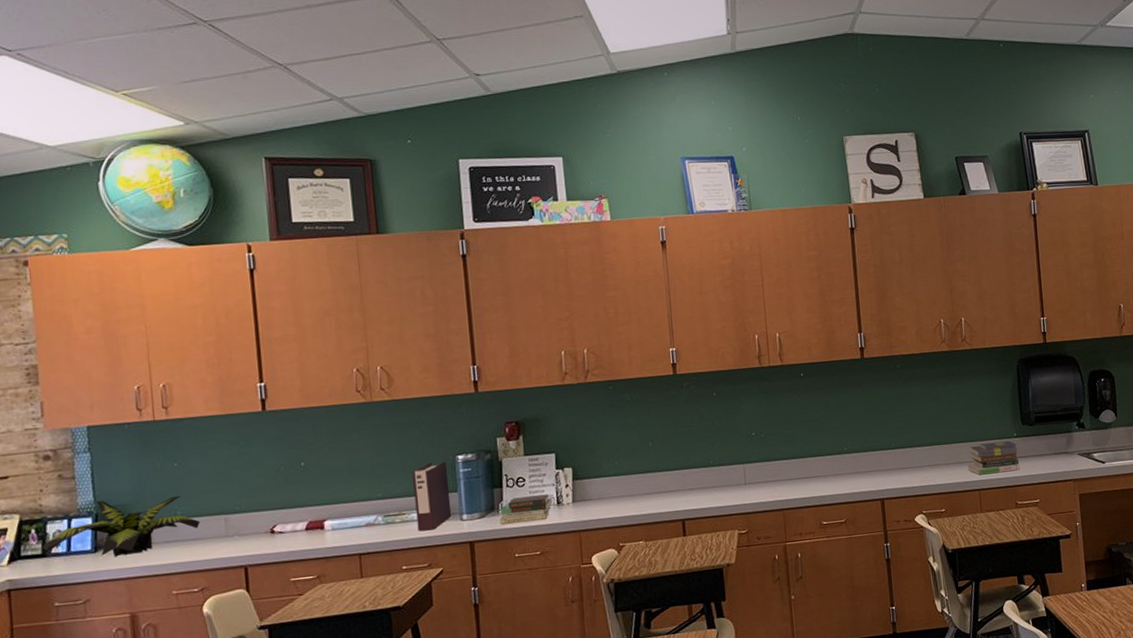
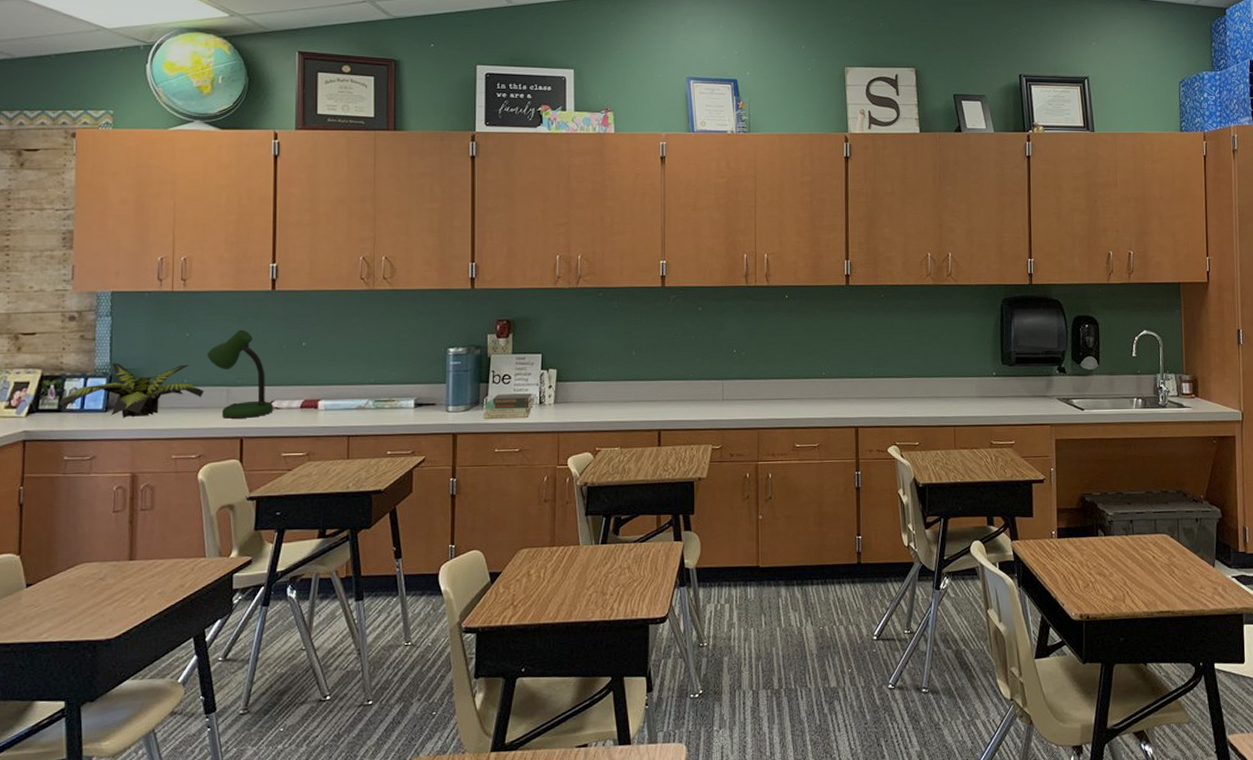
desk lamp: none [198,454,277,548] -> present [207,329,274,419]
binder: present [412,461,452,532] -> none [405,352,439,419]
books: present [968,440,1019,475] -> none [944,379,997,411]

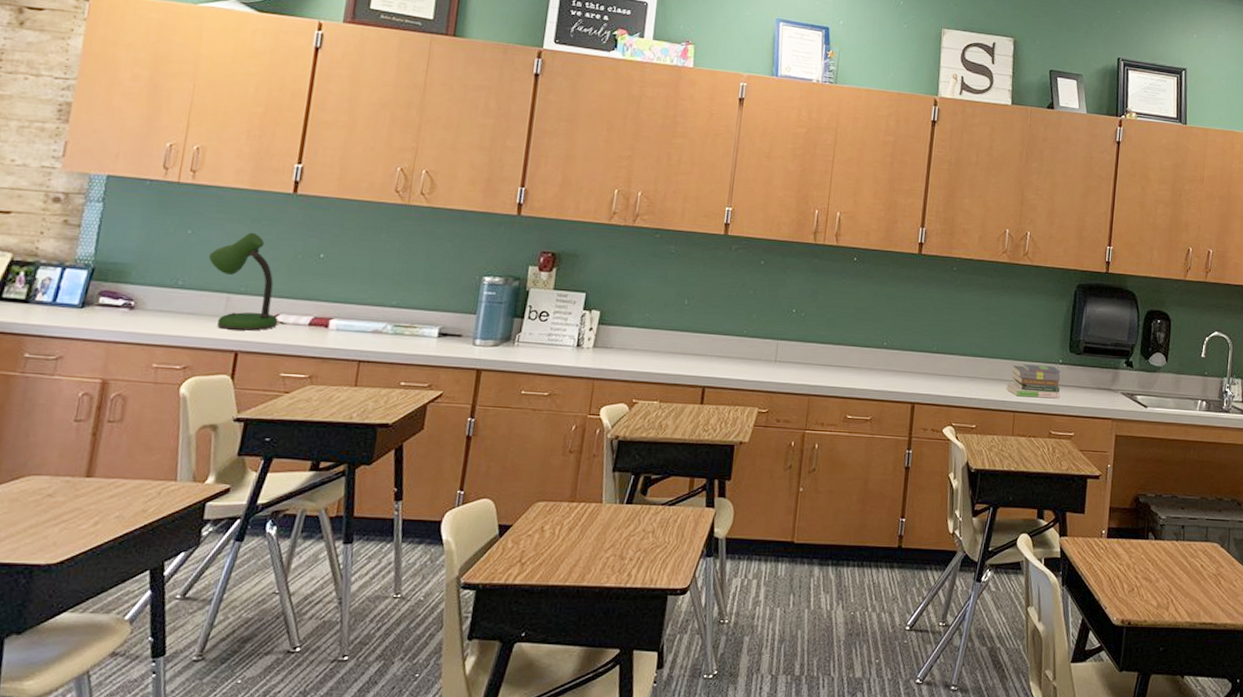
plant: present [58,363,205,418] -> none [26,255,201,318]
books: present [483,393,536,419] -> none [513,331,573,360]
books: none [944,379,997,411] -> present [1006,364,1061,399]

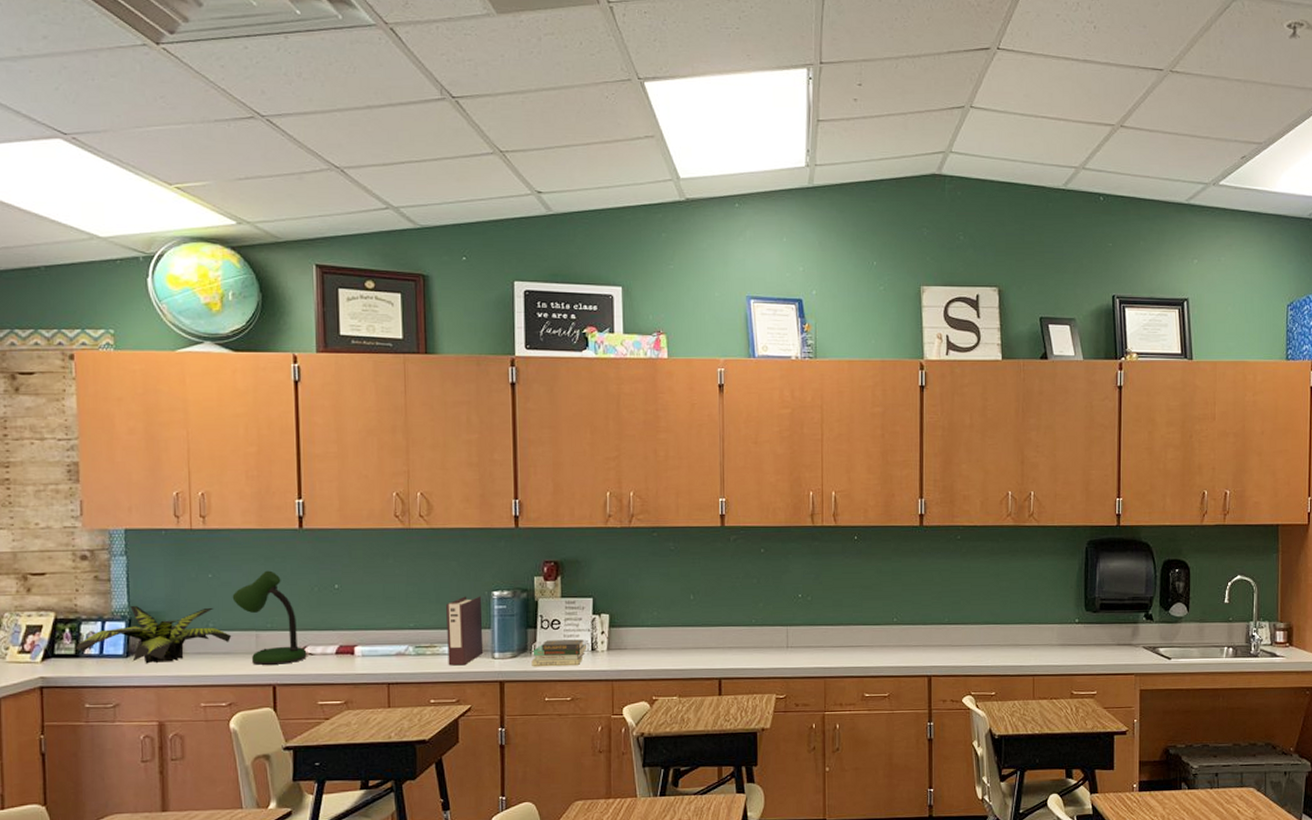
plant: none [26,255,201,318] -> present [75,606,232,664]
binder: none [426,279,471,350] -> present [446,596,484,666]
books: none [513,331,573,360] -> present [531,639,587,666]
books: present [1006,364,1061,399] -> none [1023,626,1078,660]

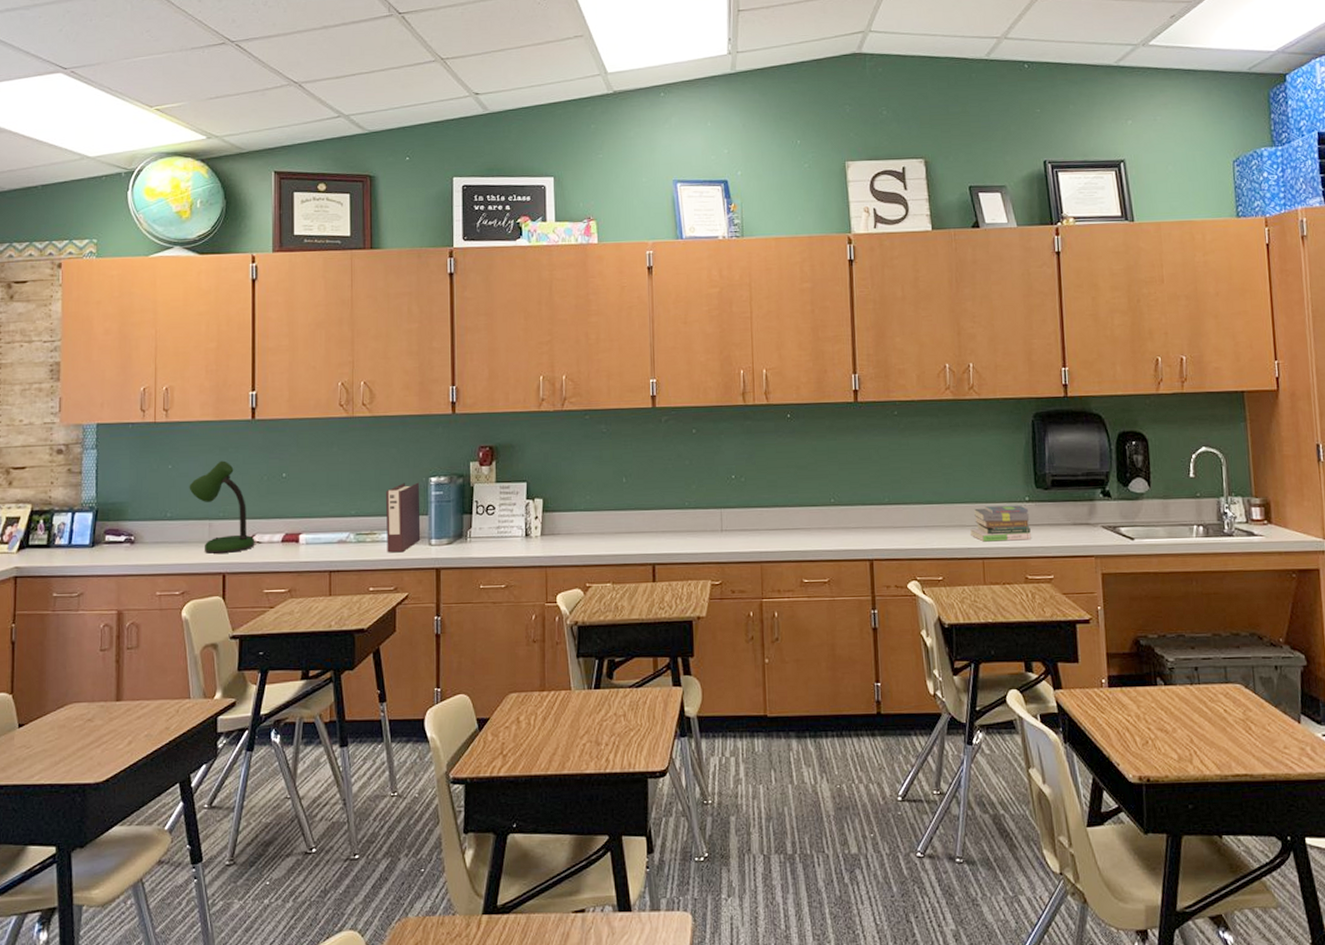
plant: present [75,606,232,664] -> none [47,497,187,554]
books: present [531,639,587,666] -> none [467,525,521,553]
books: none [1023,626,1078,660] -> present [970,505,1031,542]

